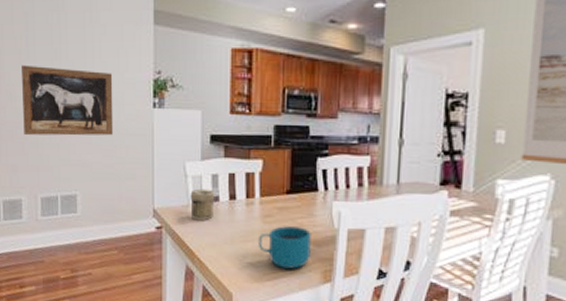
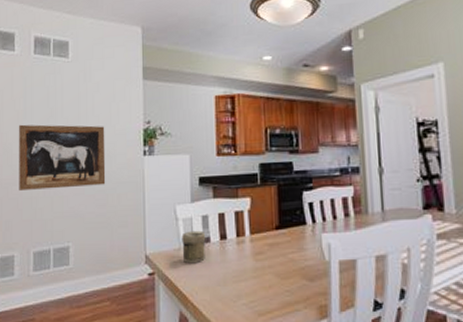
cup: present [257,226,311,270] -> none [250,262,305,308]

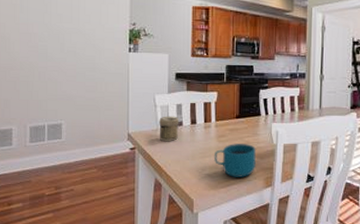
wall art: present [19,124,106,190] -> none [16,17,95,75]
cup: none [250,262,305,308] -> present [213,144,256,178]

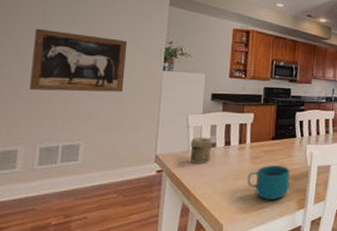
wall art: none [16,17,95,75] -> present [29,28,128,92]

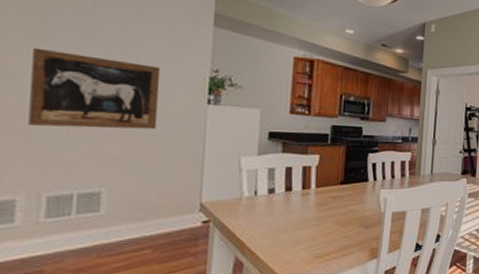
jar: present [190,137,213,164] -> none [244,181,271,213]
cup: present [247,165,290,201] -> none [311,213,361,251]

